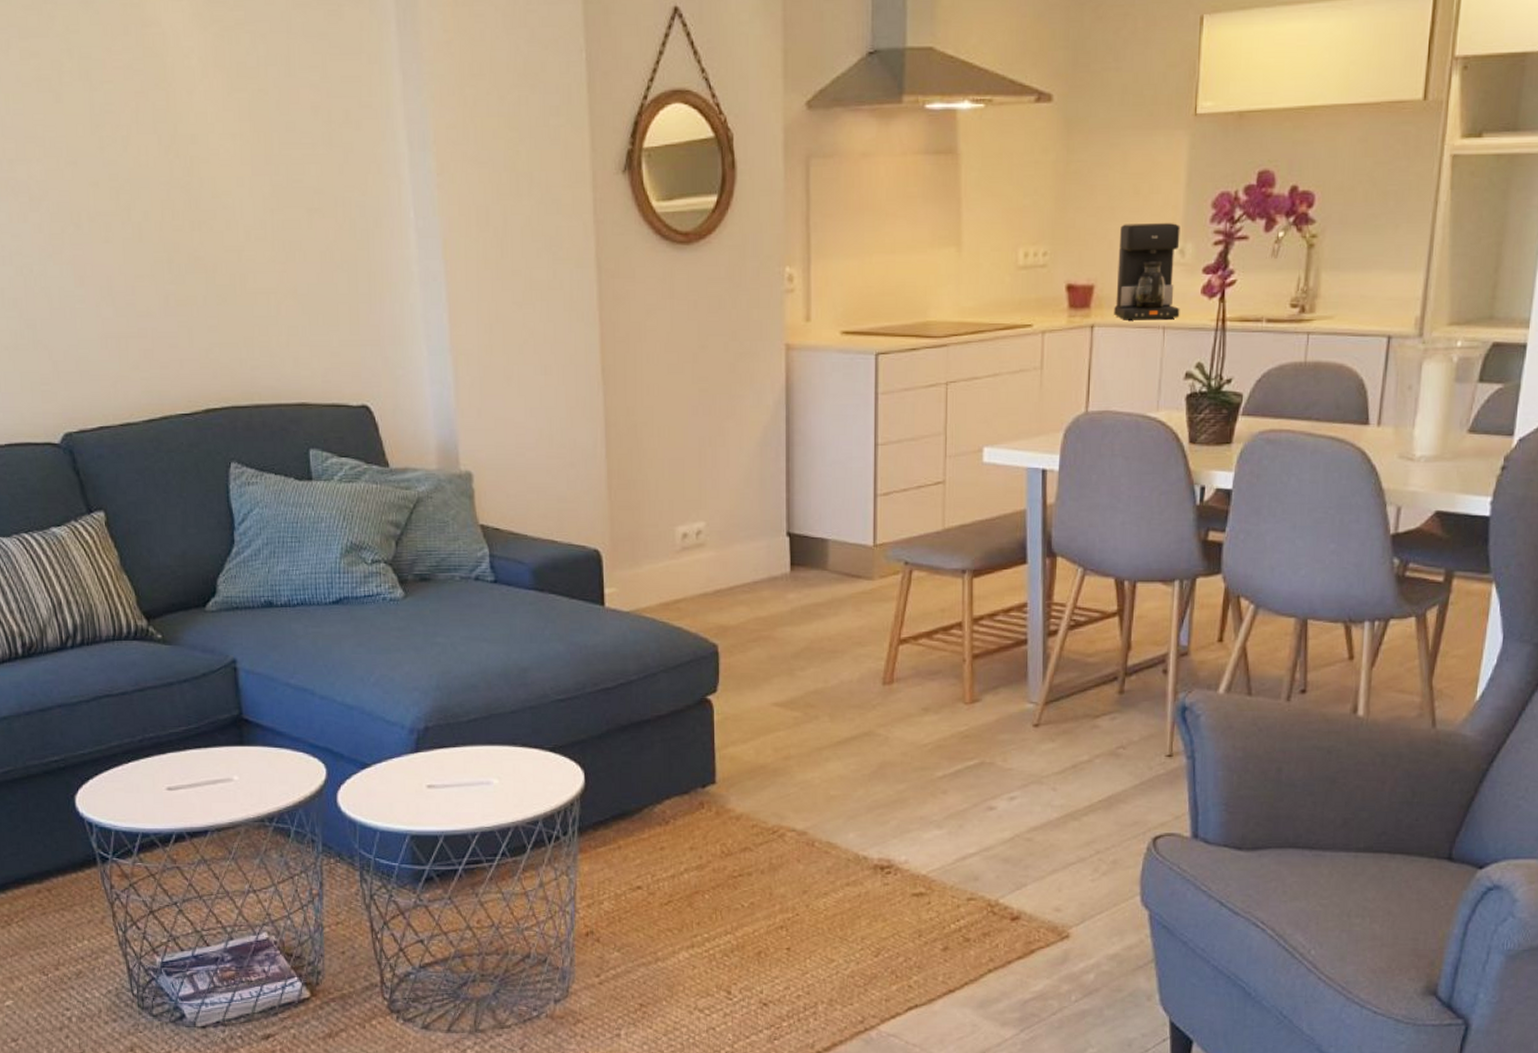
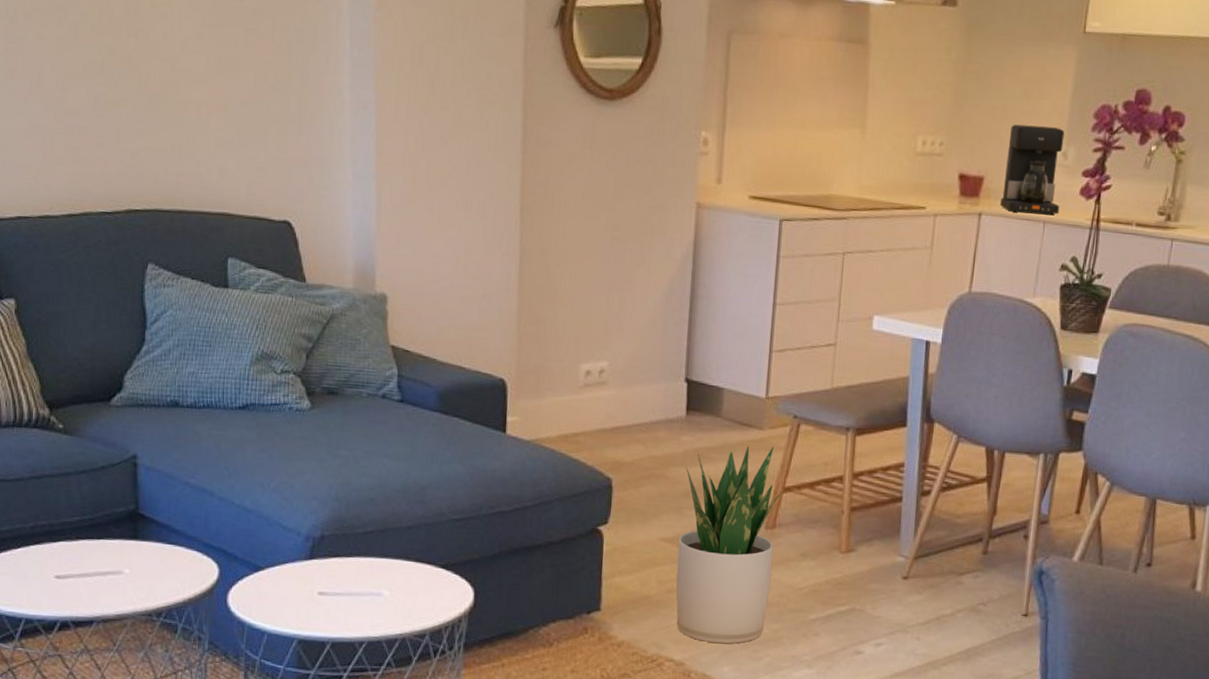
planter: none [792,596,897,809] -> present [675,446,781,644]

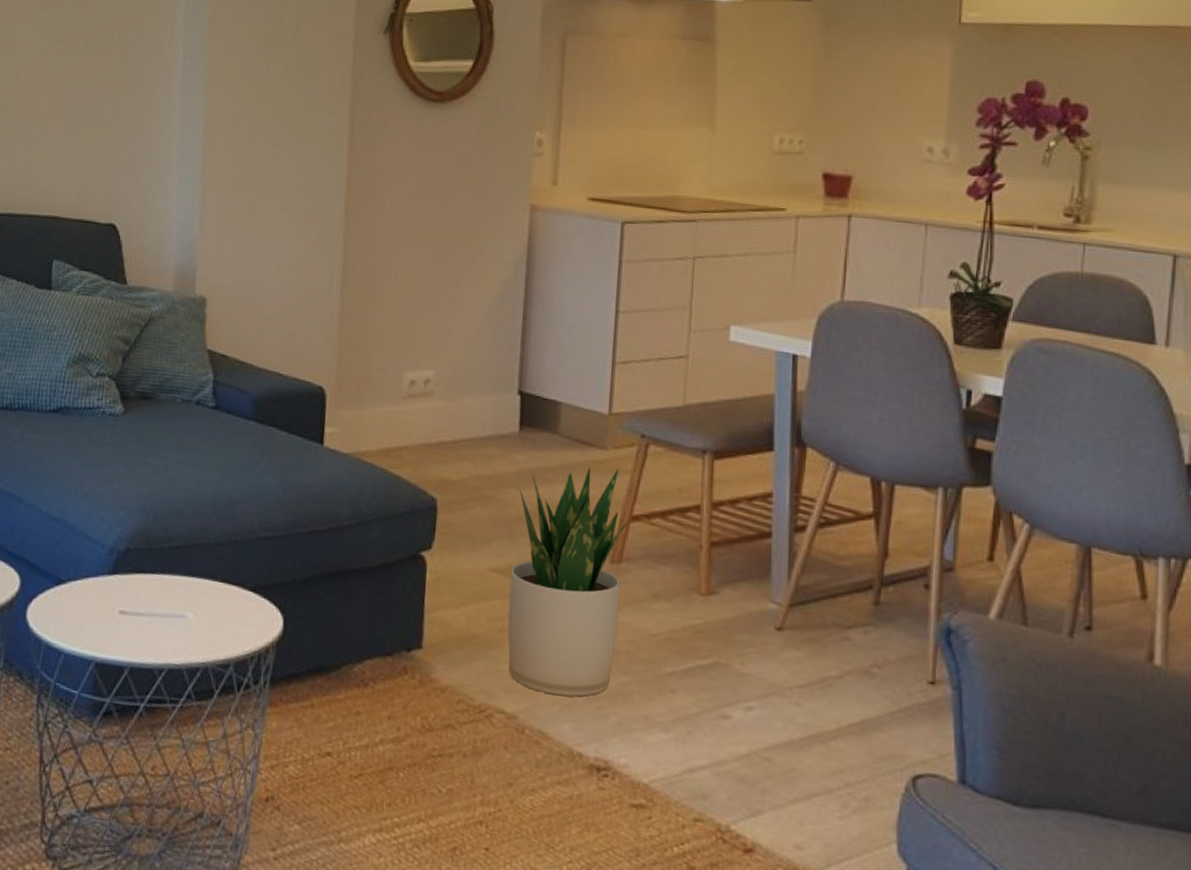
coffee maker: present [1000,124,1065,215] -> none [873,120,944,217]

